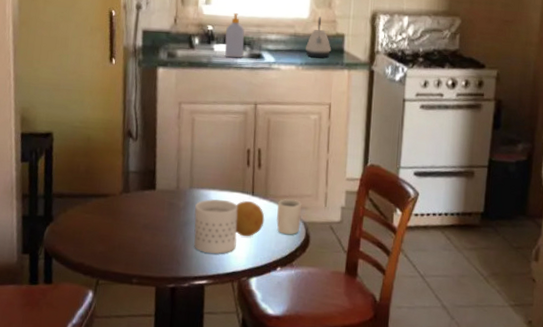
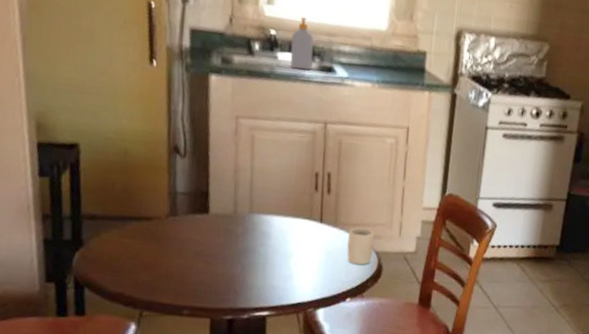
mug: present [194,198,238,254] -> none [254,225,305,284]
fruit: present [235,200,265,237] -> none [301,228,334,266]
kettle: present [305,16,332,58] -> none [382,29,412,77]

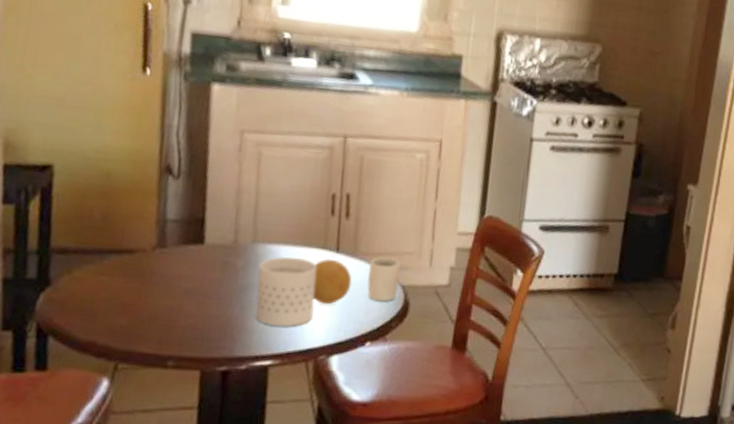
mug: none [254,225,305,284] -> present [256,256,317,327]
soap bottle: present [290,17,314,70] -> none [306,19,334,77]
fruit: none [301,228,334,266] -> present [313,258,352,305]

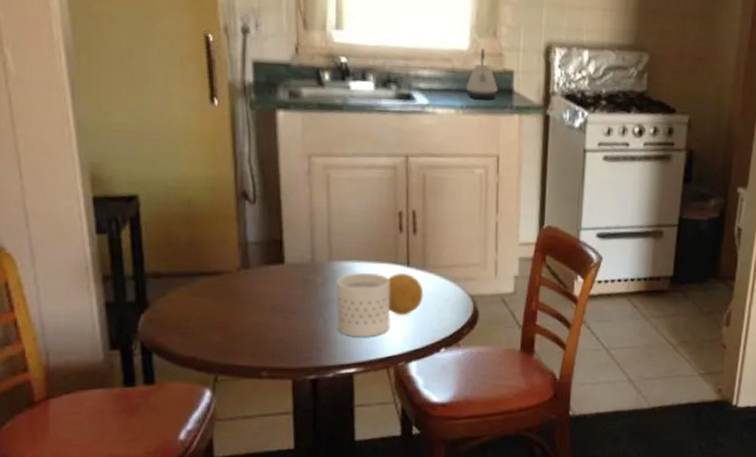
mug: present [367,257,401,302] -> none [438,269,468,311]
kettle: none [411,31,446,84] -> present [465,48,498,100]

